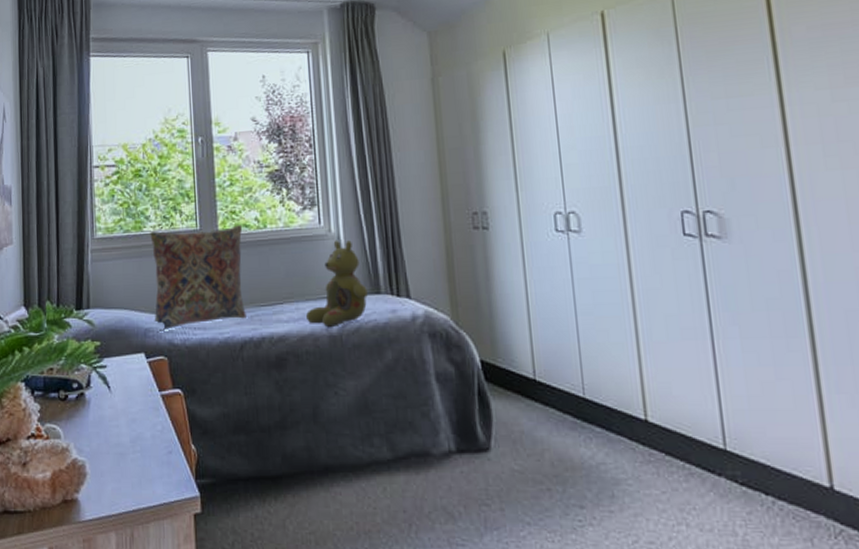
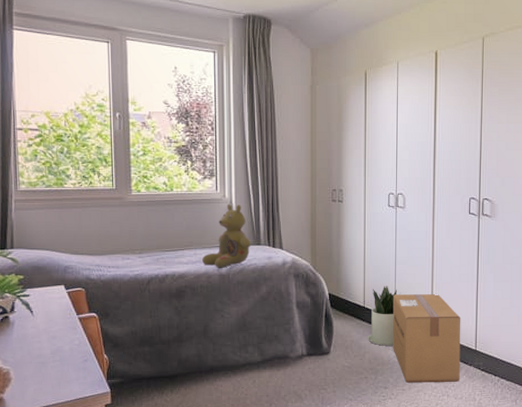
pillow: present [150,225,247,333] -> none [70,187,153,270]
planter: none [544,348,590,441] -> present [367,286,401,346]
box: none [578,360,705,503] -> present [393,294,461,383]

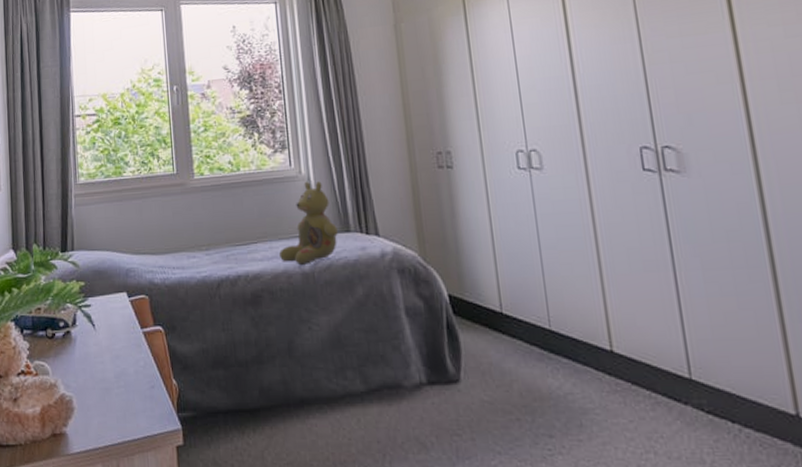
planter: present [367,286,401,346] -> none [511,281,555,371]
box: present [393,294,461,383] -> none [543,292,672,431]

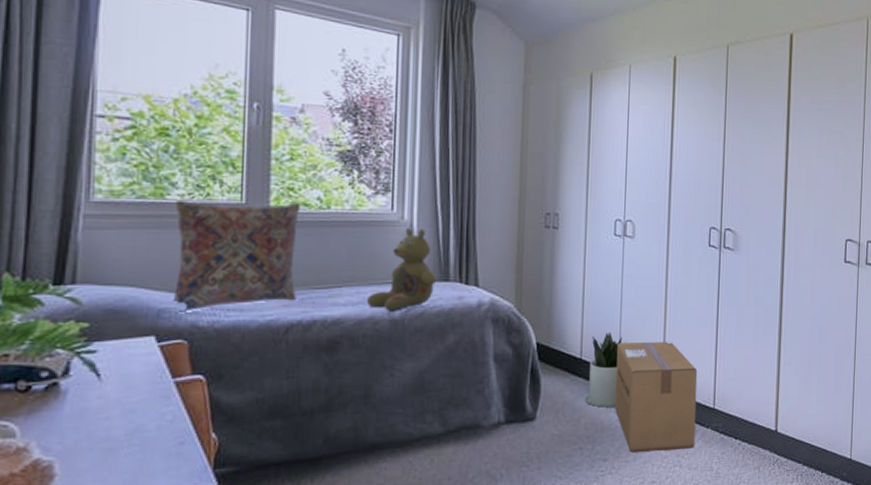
pillow: none [129,168,223,273] -> present [172,201,301,314]
planter: none [511,281,555,371] -> present [583,332,627,408]
box: none [543,292,672,431] -> present [615,342,698,452]

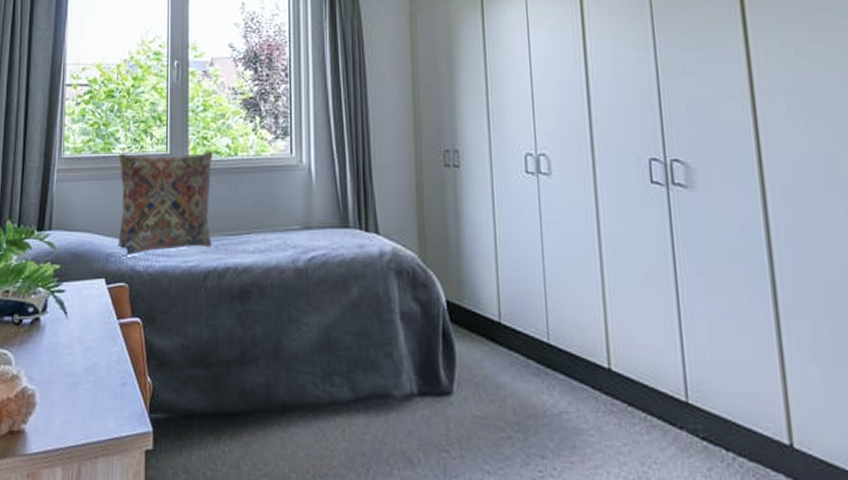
stuffed bear: present [367,227,436,311] -> none [273,171,336,260]
planter: present [583,332,627,408] -> none [507,291,555,388]
box: present [615,342,698,452] -> none [544,305,666,457]

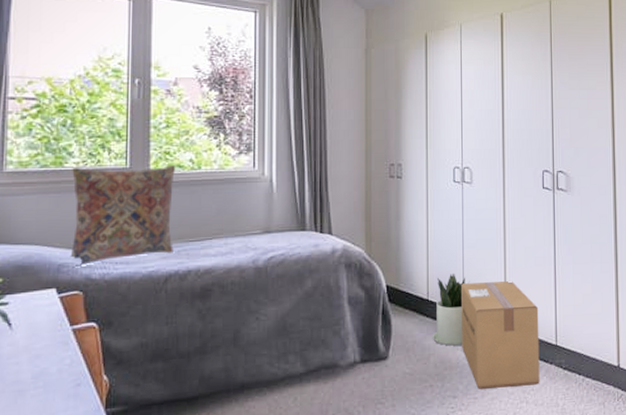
planter: none [507,291,555,388] -> present [432,274,470,346]
box: none [544,305,666,457] -> present [461,281,540,389]

